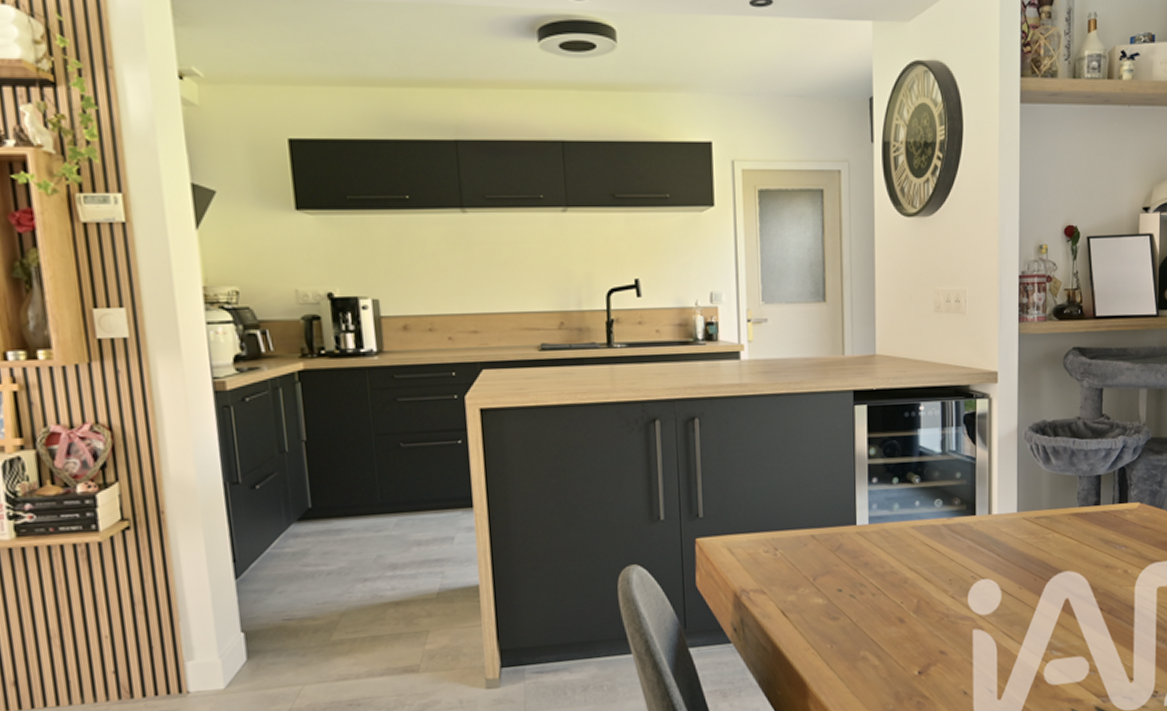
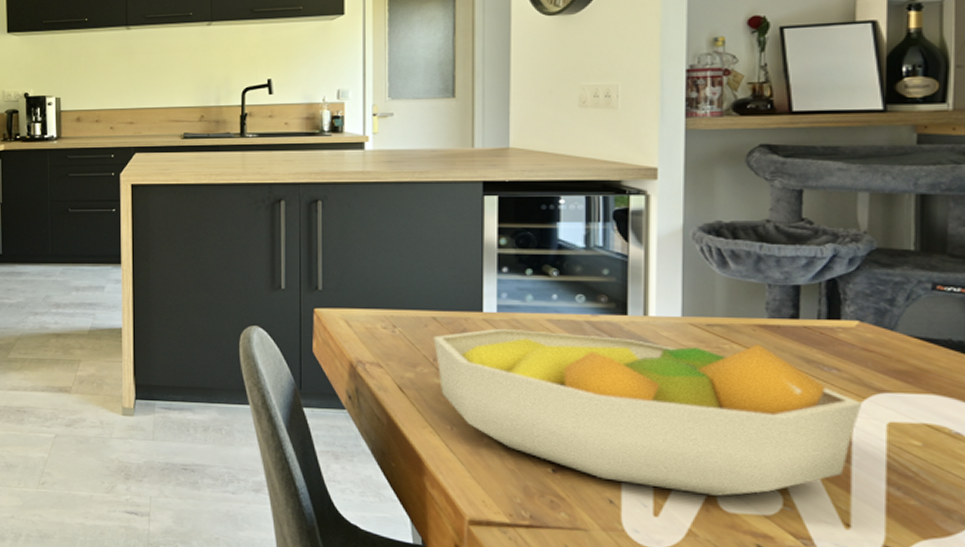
fruit bowl: none [812,531,1142,674] -> present [433,328,863,496]

